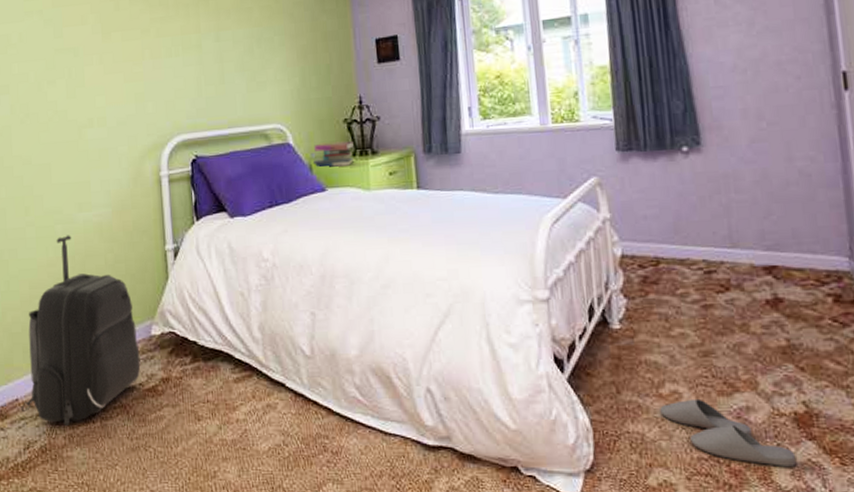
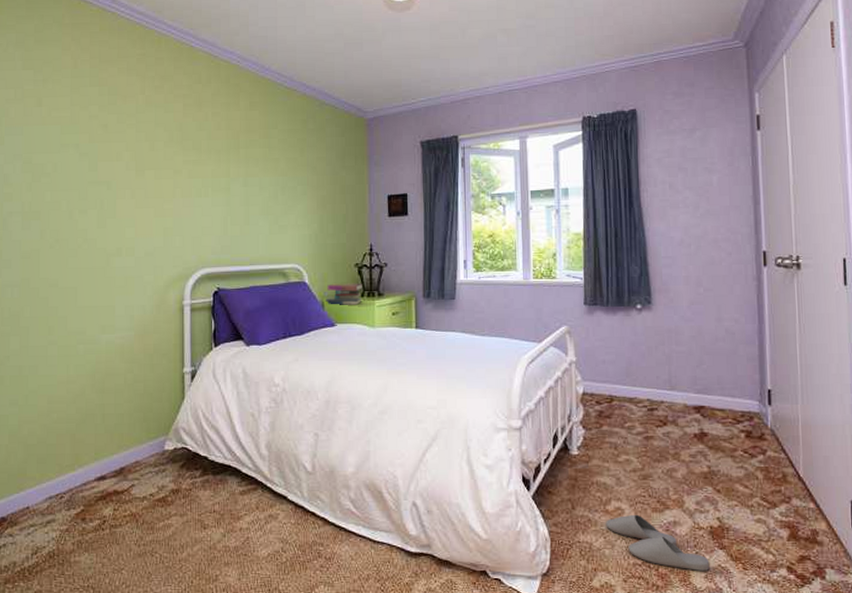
rolling backpack: present [20,235,141,425] -> none [31,354,153,532]

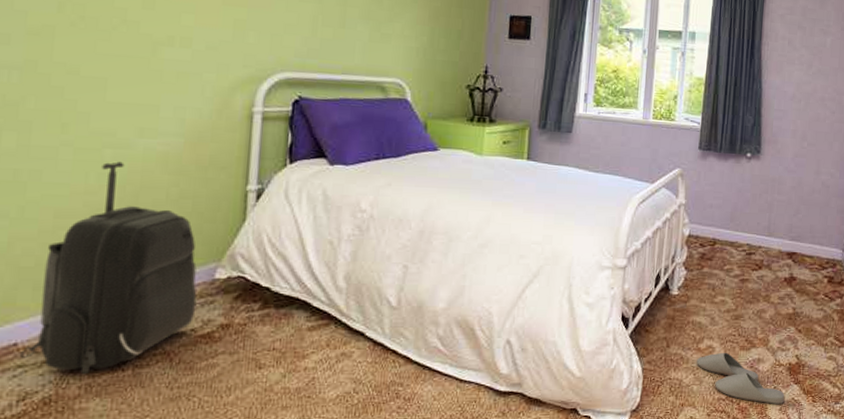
rolling backpack: none [31,354,153,532] -> present [19,161,197,374]
books: present [325,283,363,305] -> none [428,104,473,130]

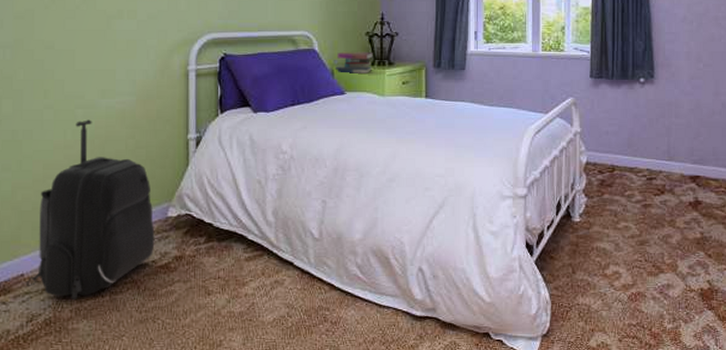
books: none [428,104,473,130] -> present [335,51,373,73]
slippers: present [696,352,785,405] -> none [604,278,699,331]

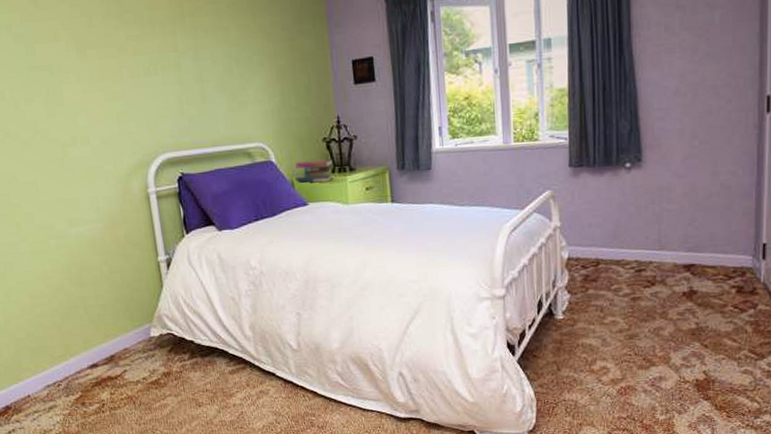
rolling backpack: present [26,119,155,299] -> none [31,249,143,416]

